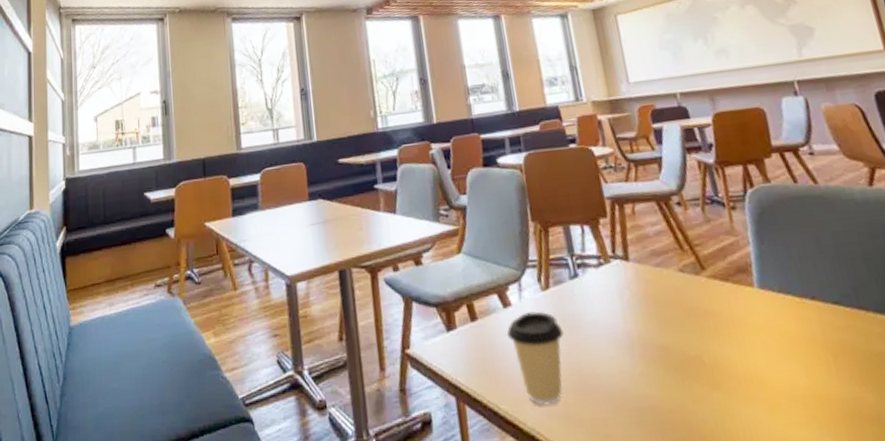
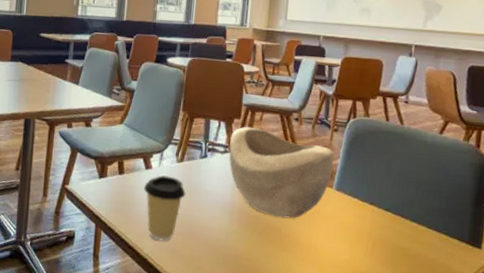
decorative bowl: none [600,224,748,342] -> present [229,126,335,219]

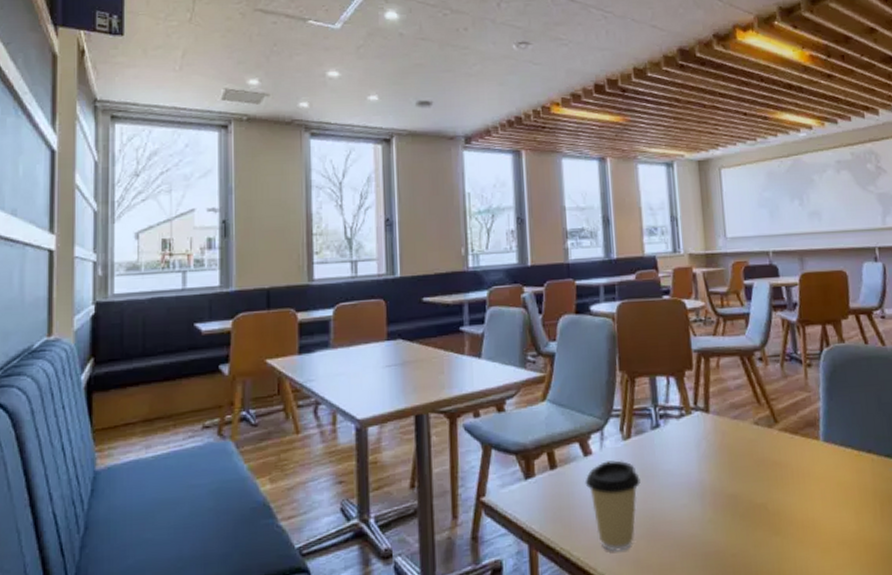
decorative bowl: present [229,126,335,219] -> none [683,377,815,491]

